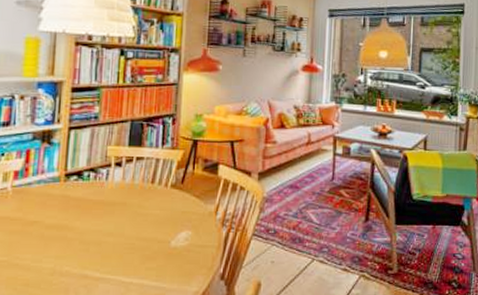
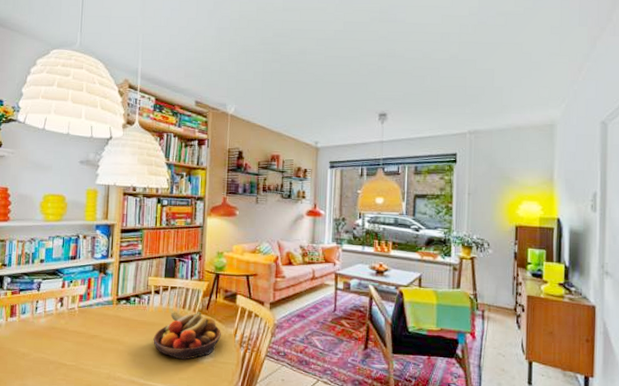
fruit bowl: none [113,185,199,246] -> present [153,309,221,360]

